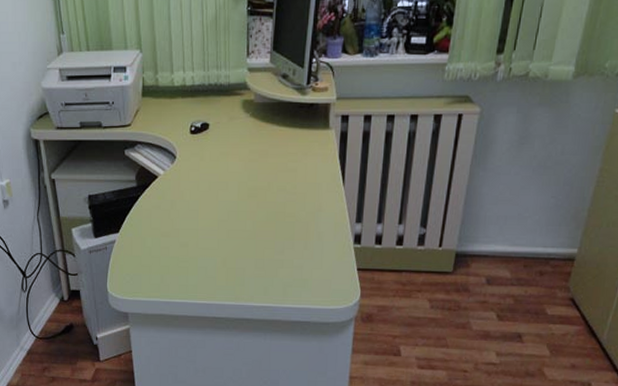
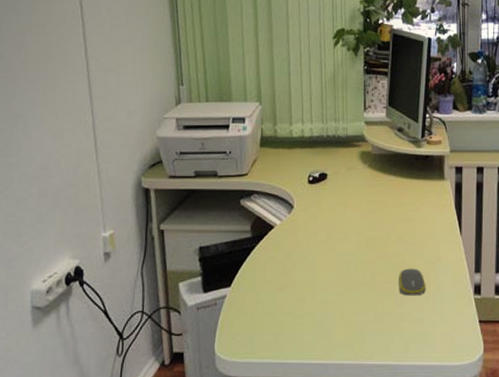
computer mouse: none [279,217,306,244] -> present [399,268,426,296]

